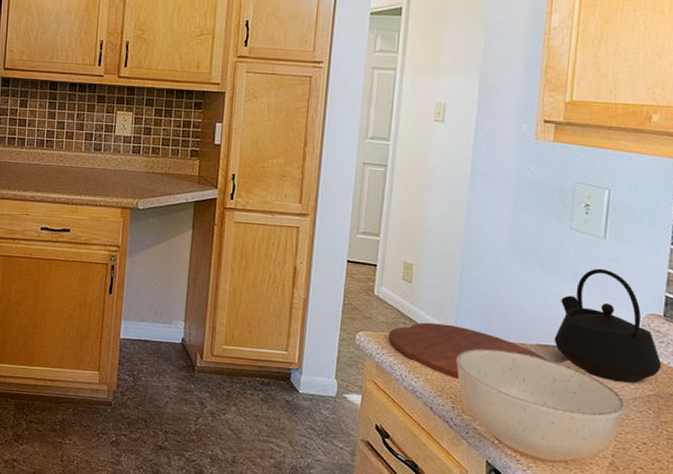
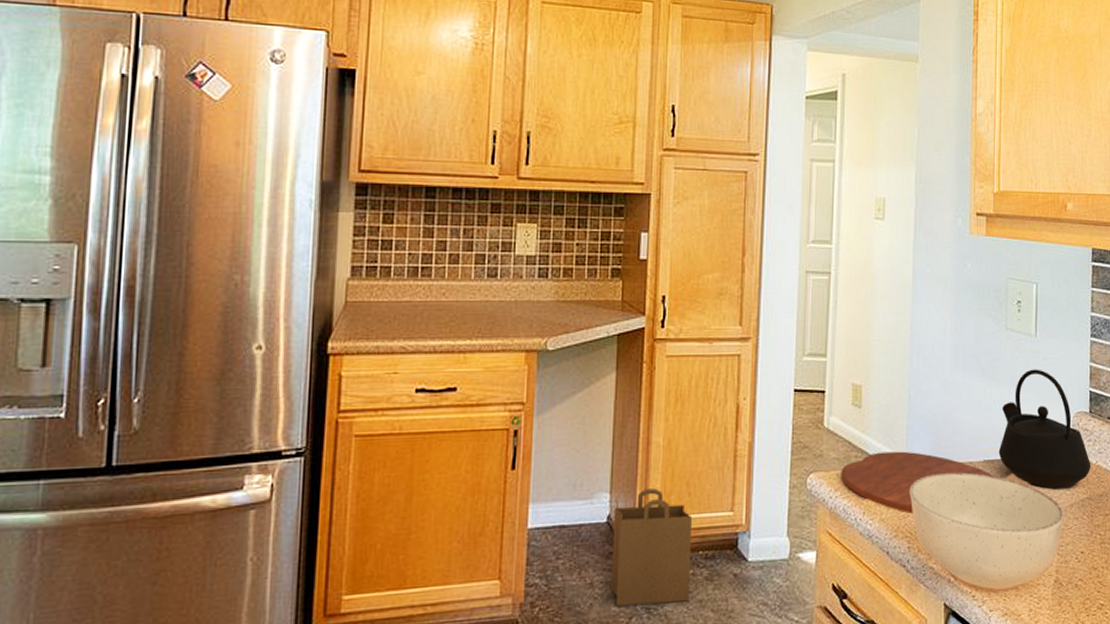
shopping bag: none [183,323,252,414] -> present [611,489,693,606]

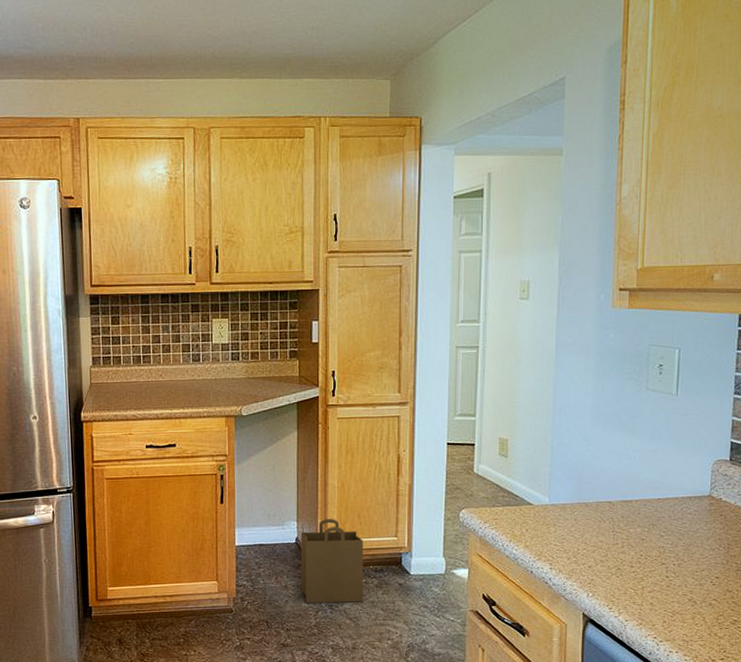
cutting board: present [841,451,994,514] -> none [489,492,632,542]
bowl: present [909,472,1064,592] -> none [551,509,700,606]
kettle: present [998,369,1091,489] -> none [636,423,730,524]

